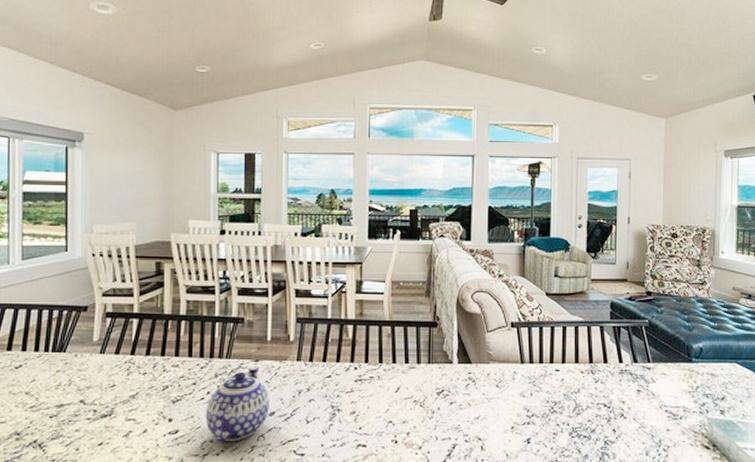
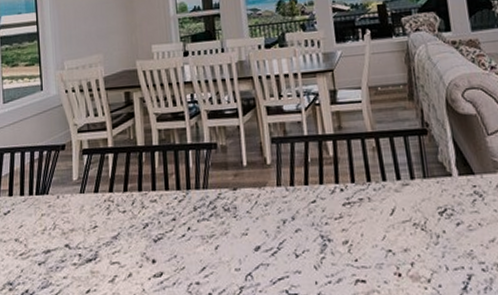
teapot: present [205,367,269,442] -> none [188,197,254,284]

